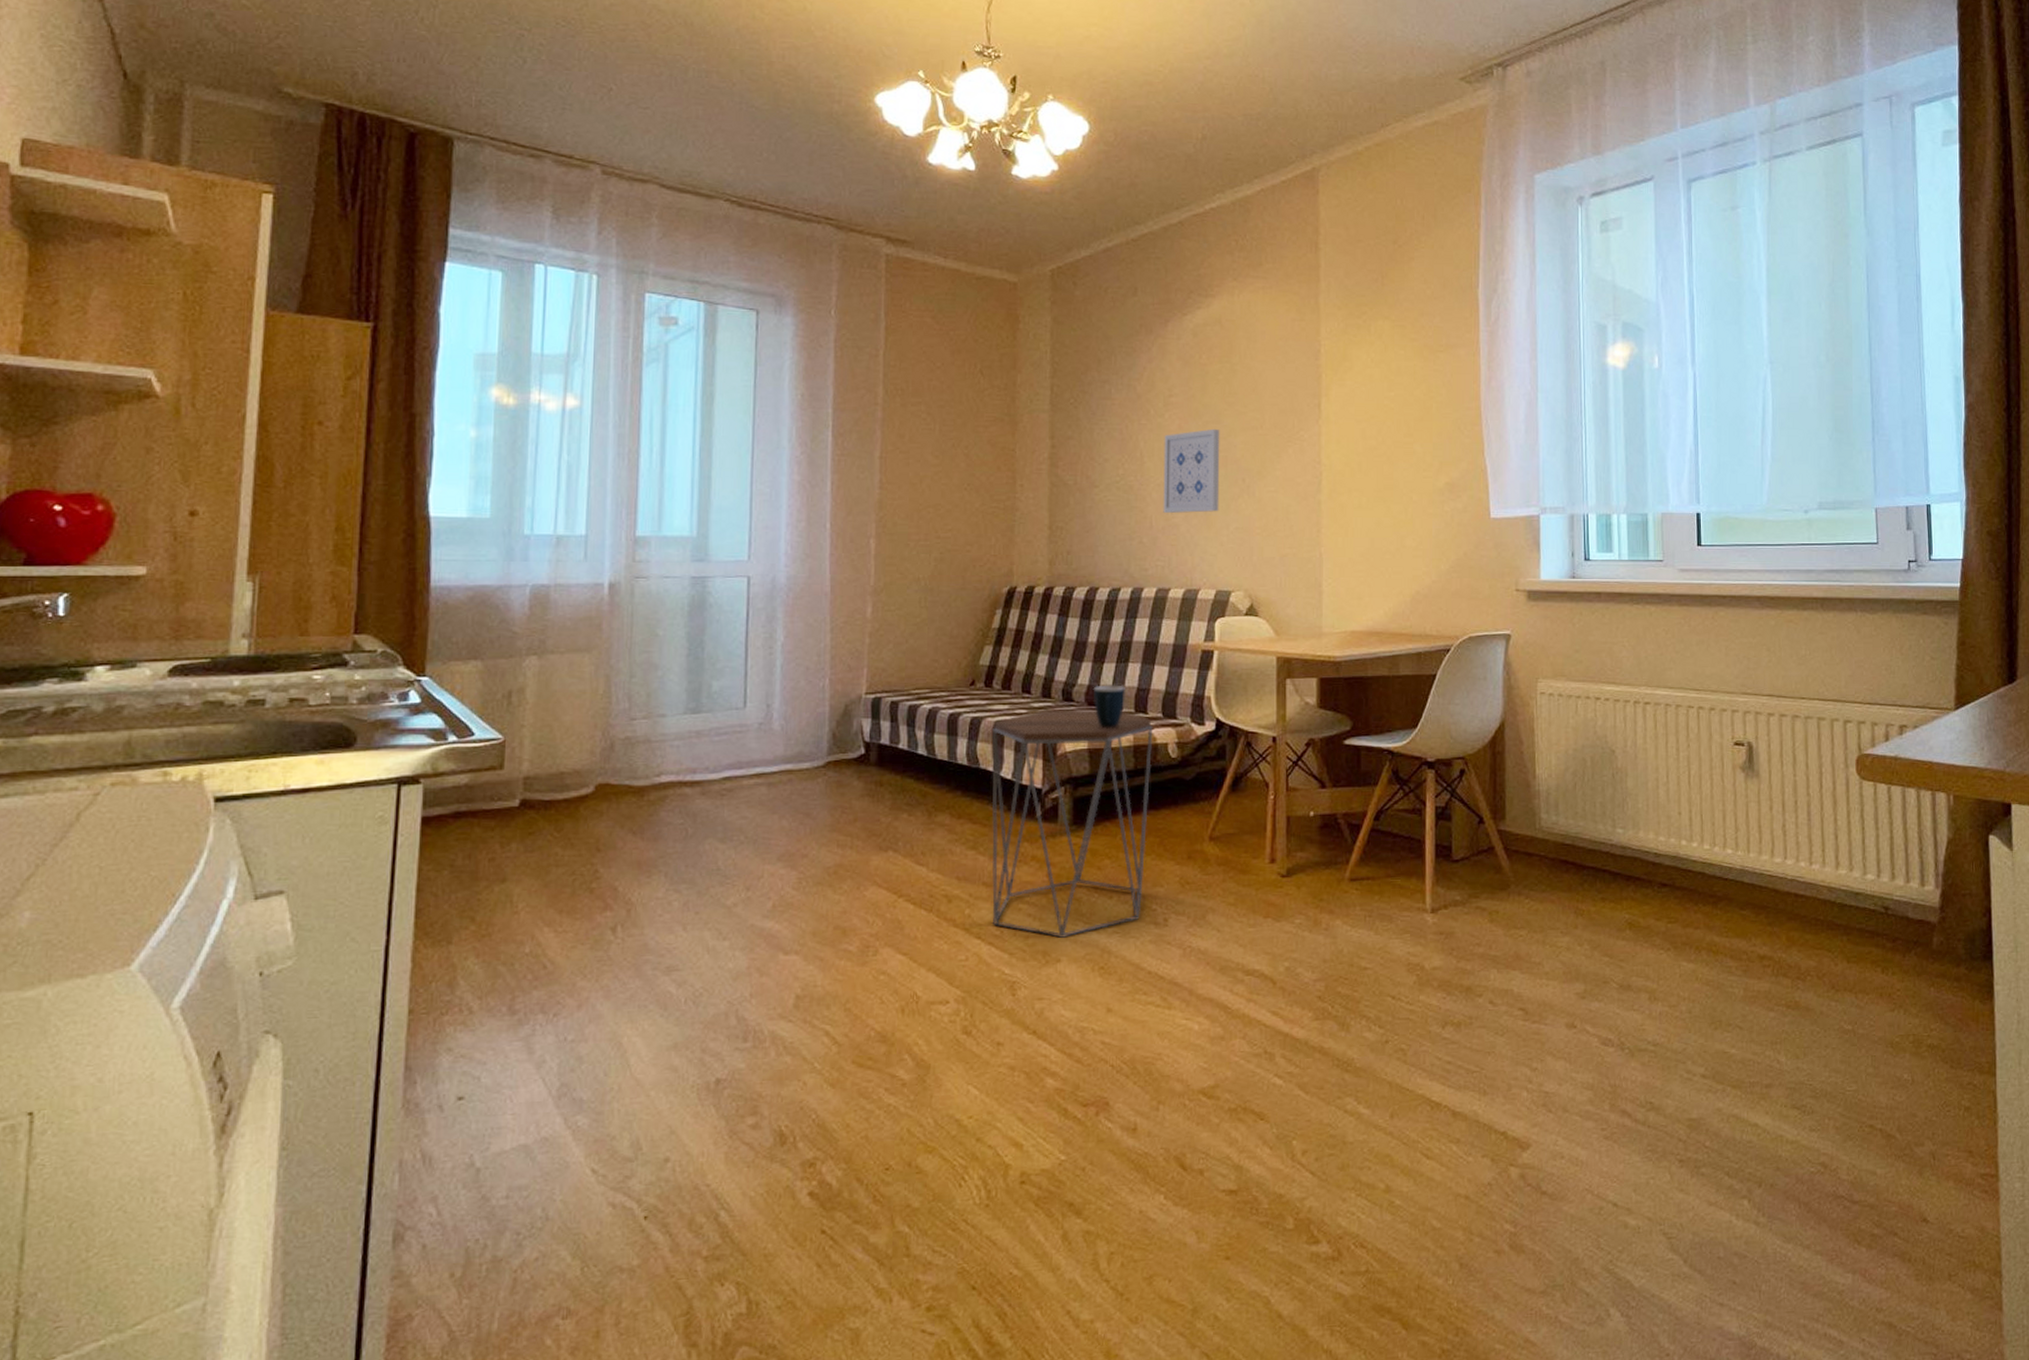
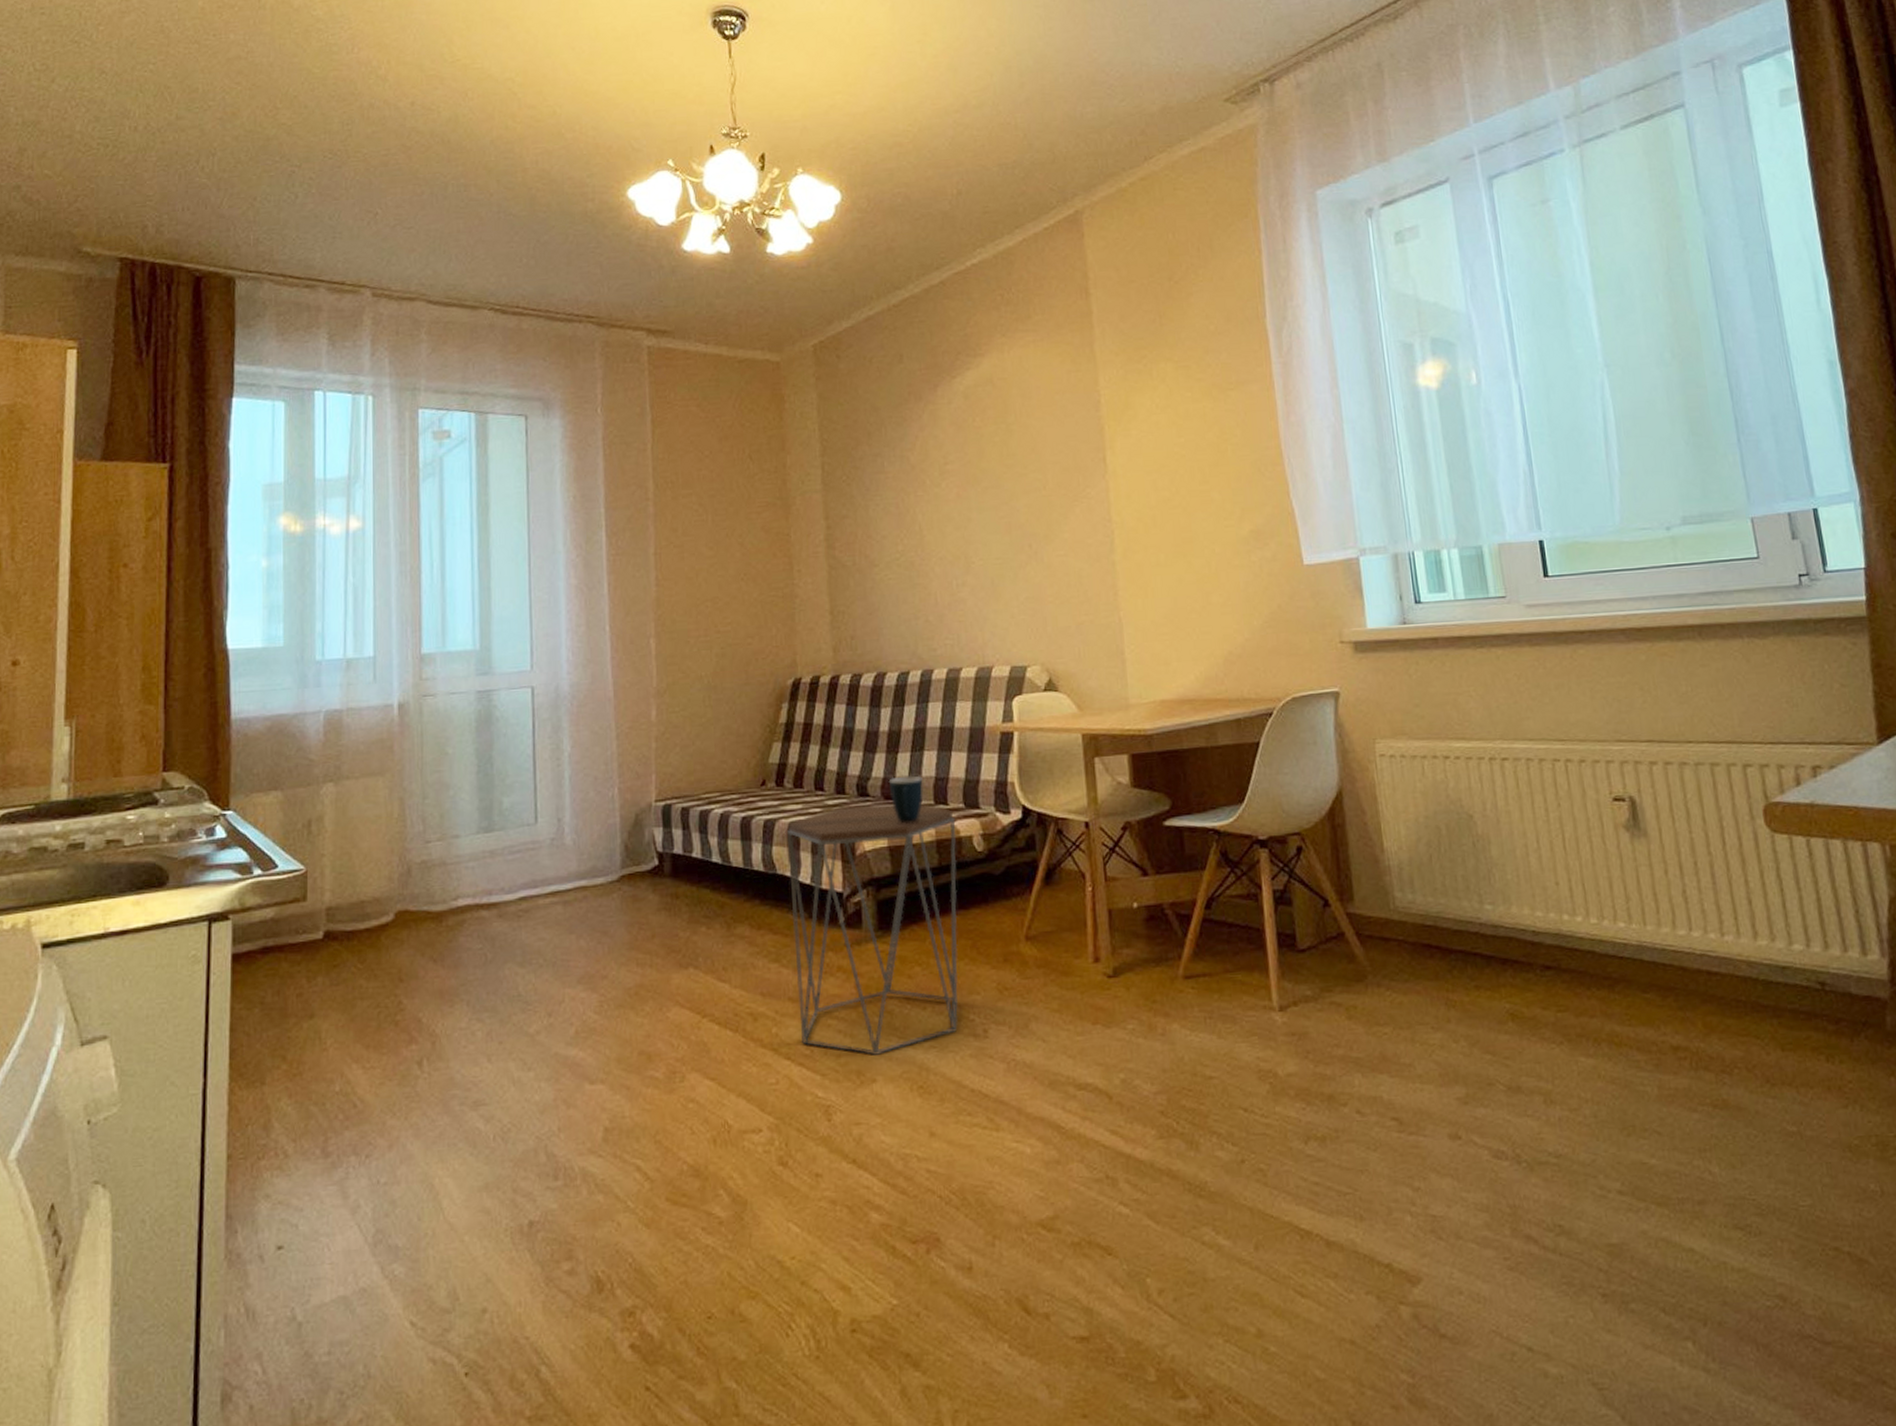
wall art: present [1163,428,1220,514] -> none [942,494,1007,589]

